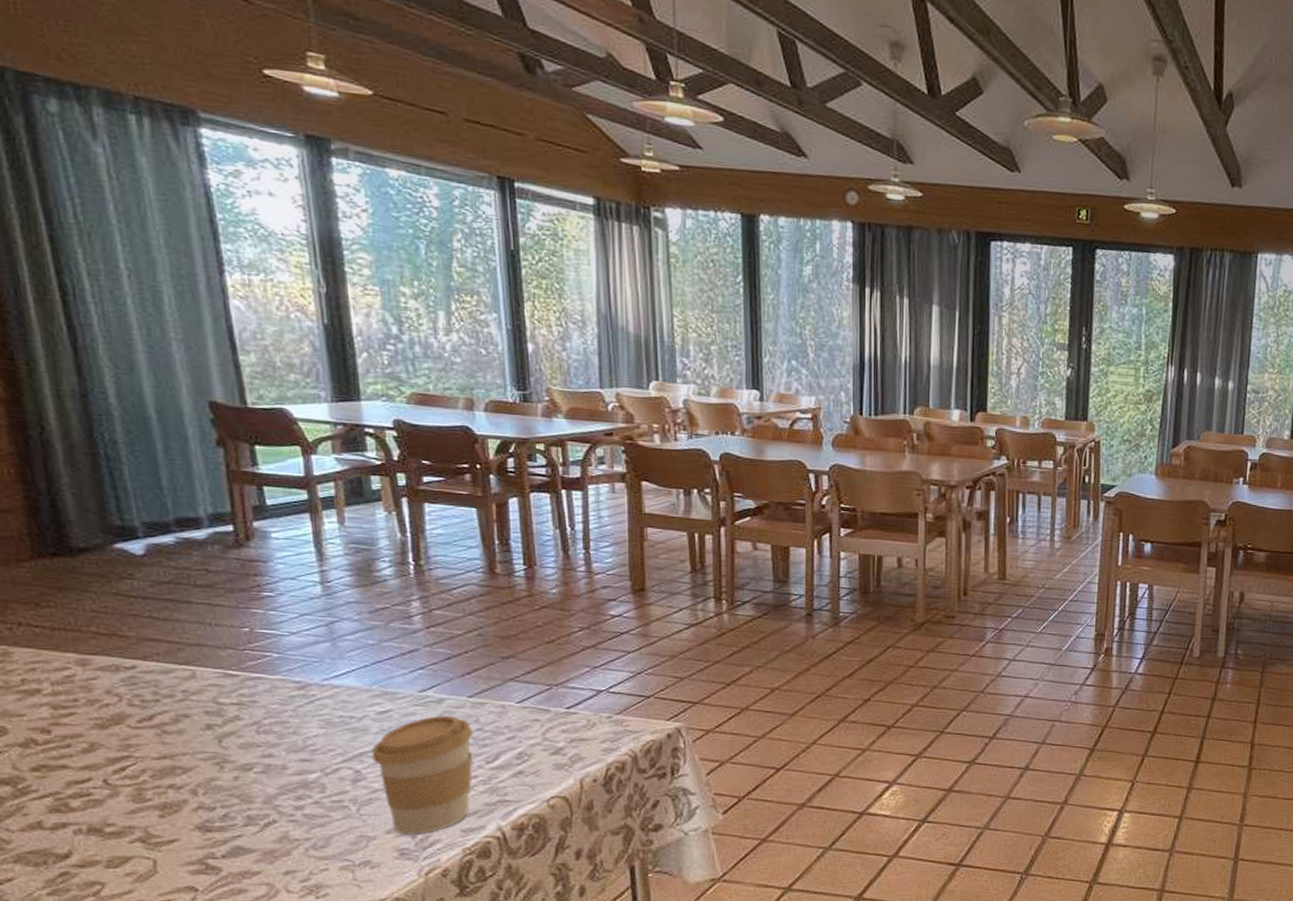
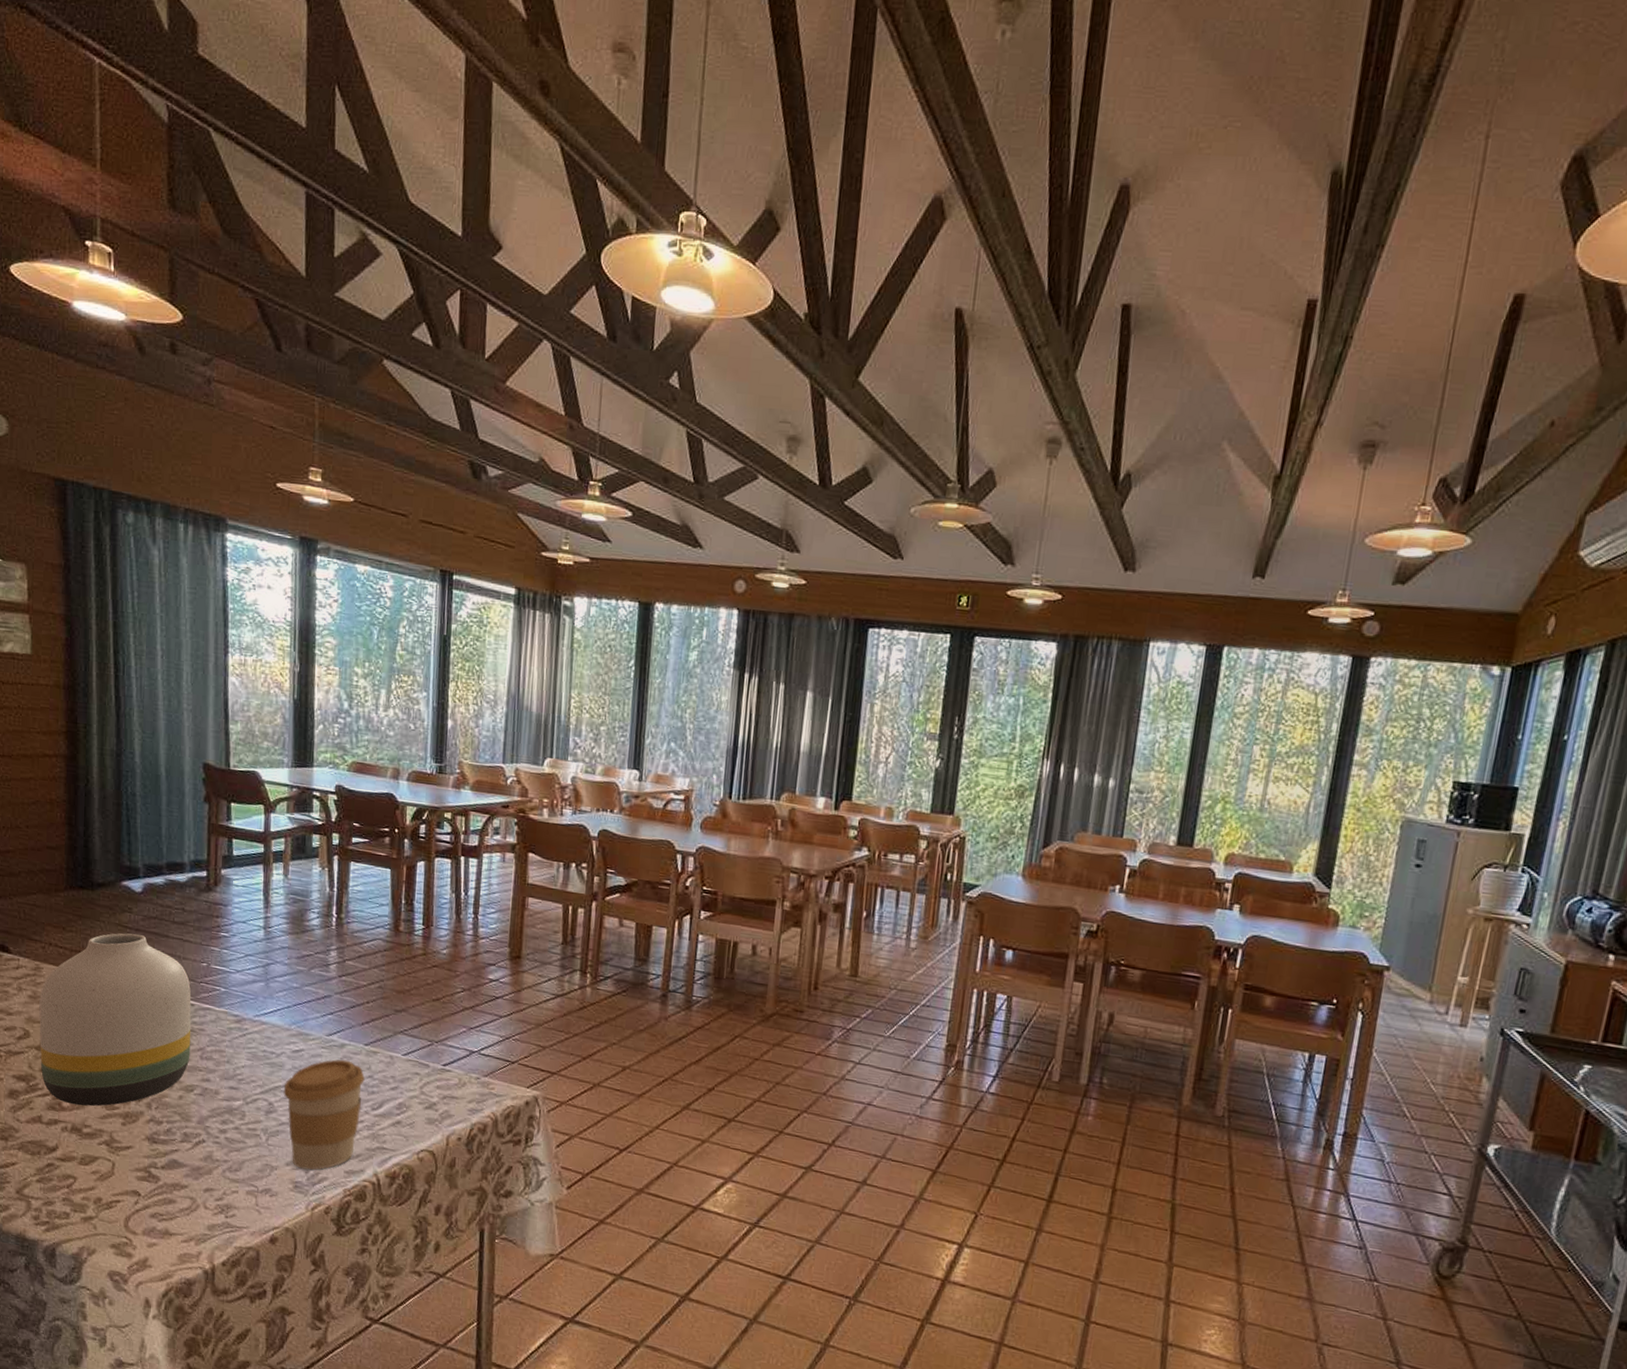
vase: none [14,602,243,803] -> present [39,933,191,1107]

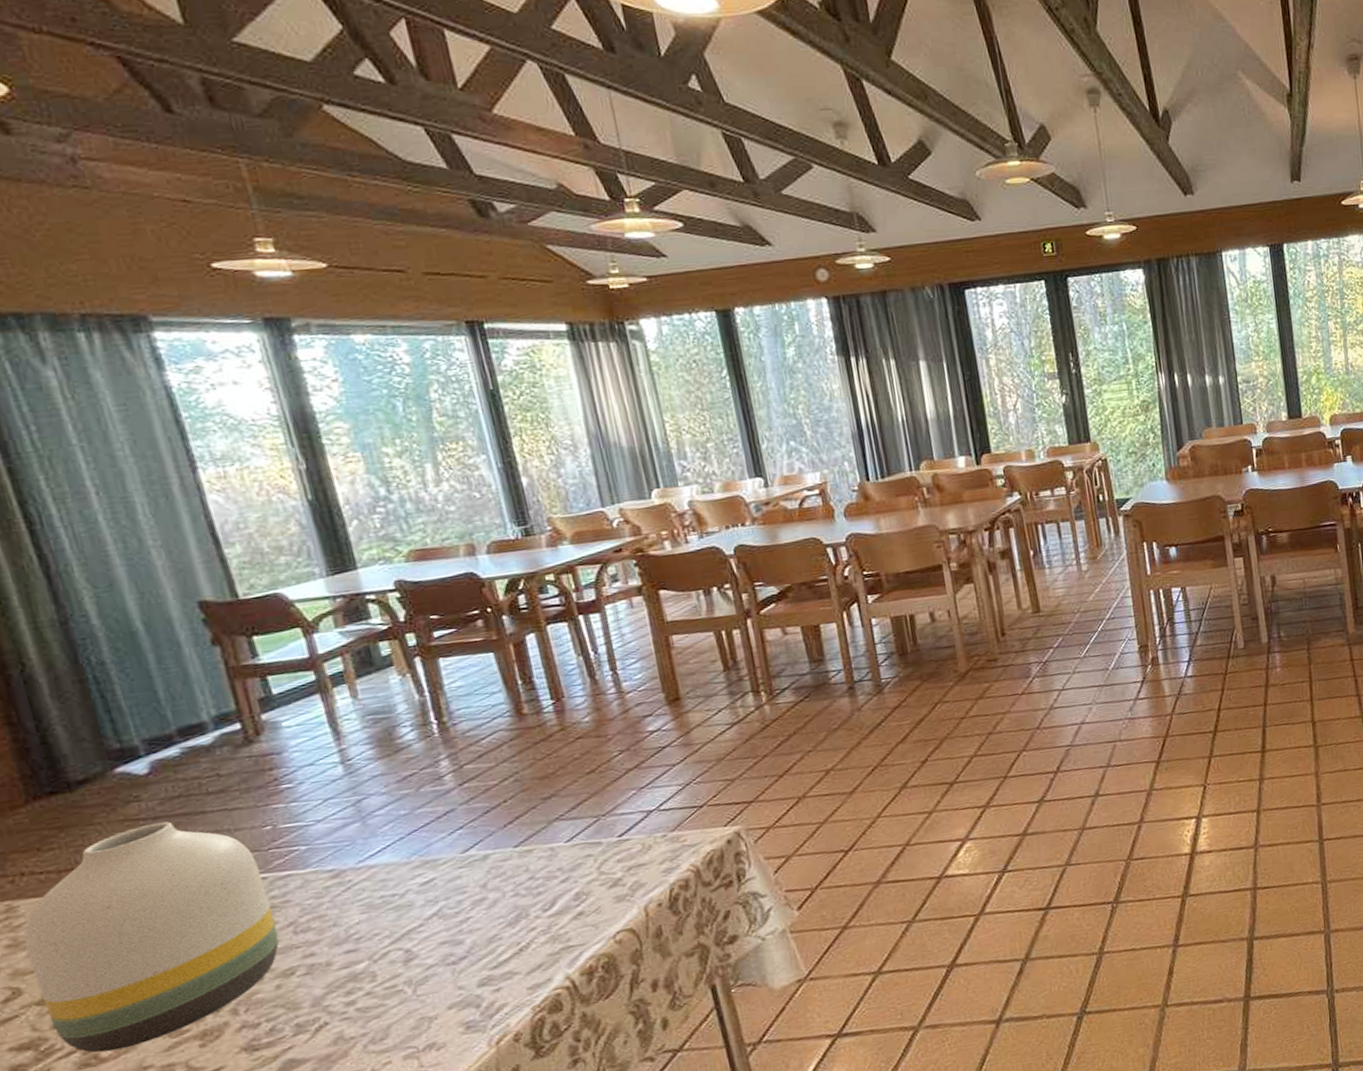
coffee cup: present [283,1059,365,1170] -> none [420,870,533,1007]

